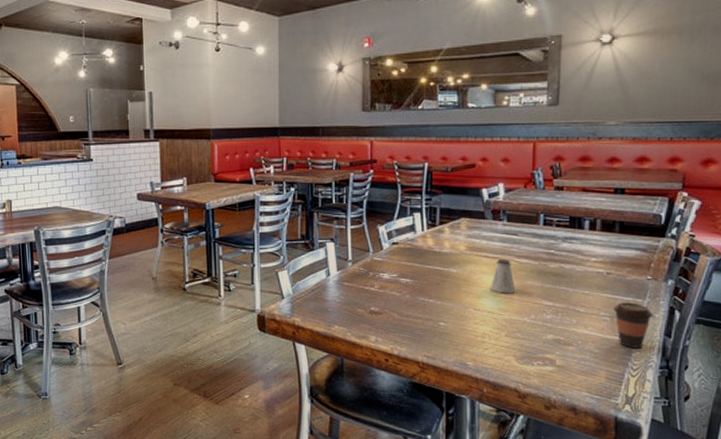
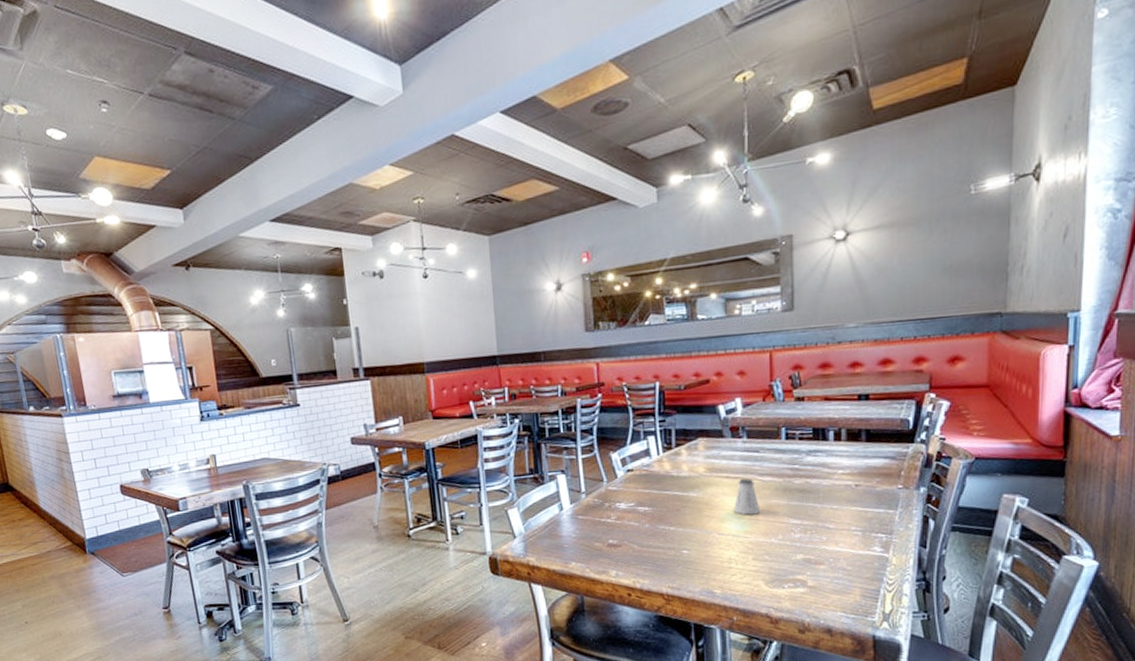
coffee cup: present [613,302,654,348] -> none [864,514,907,562]

